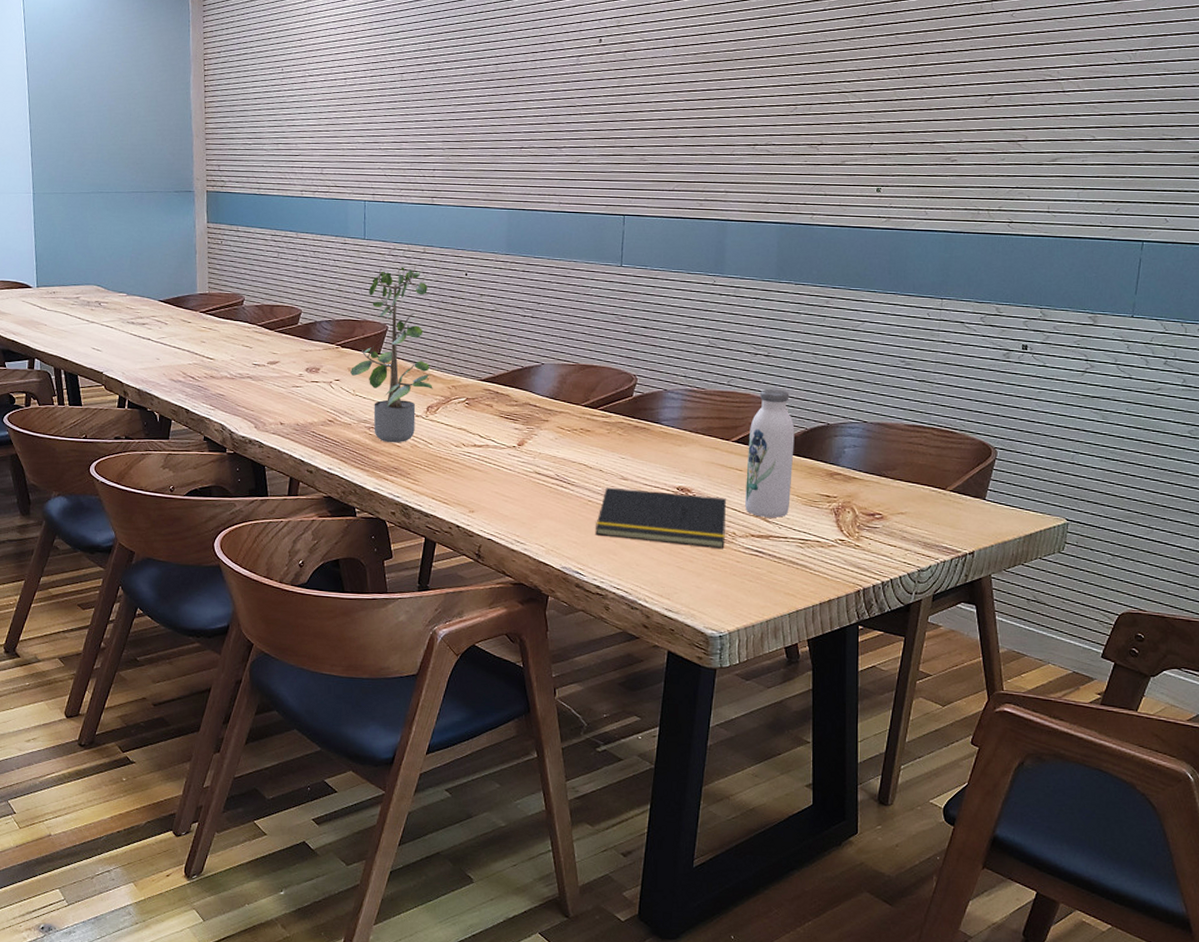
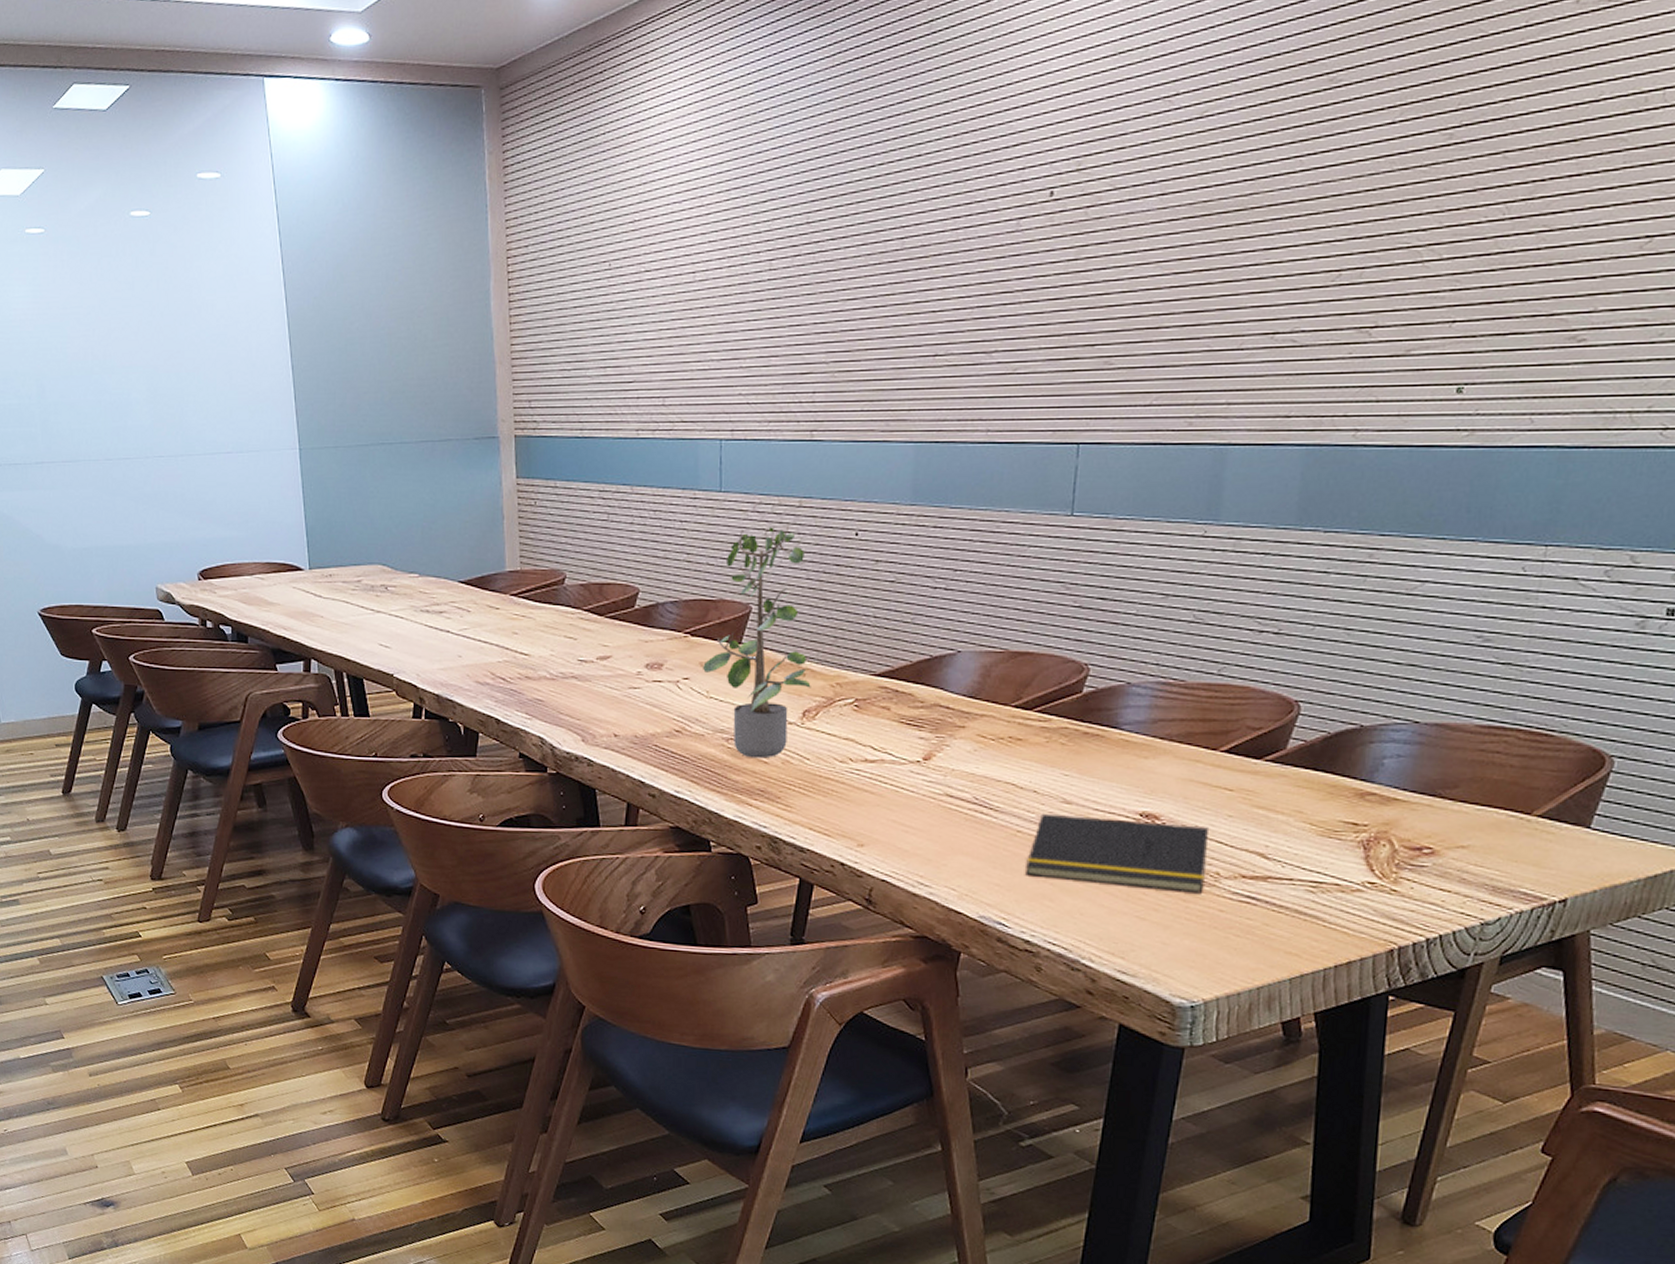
water bottle: present [745,389,795,518] -> none [1235,679,1312,853]

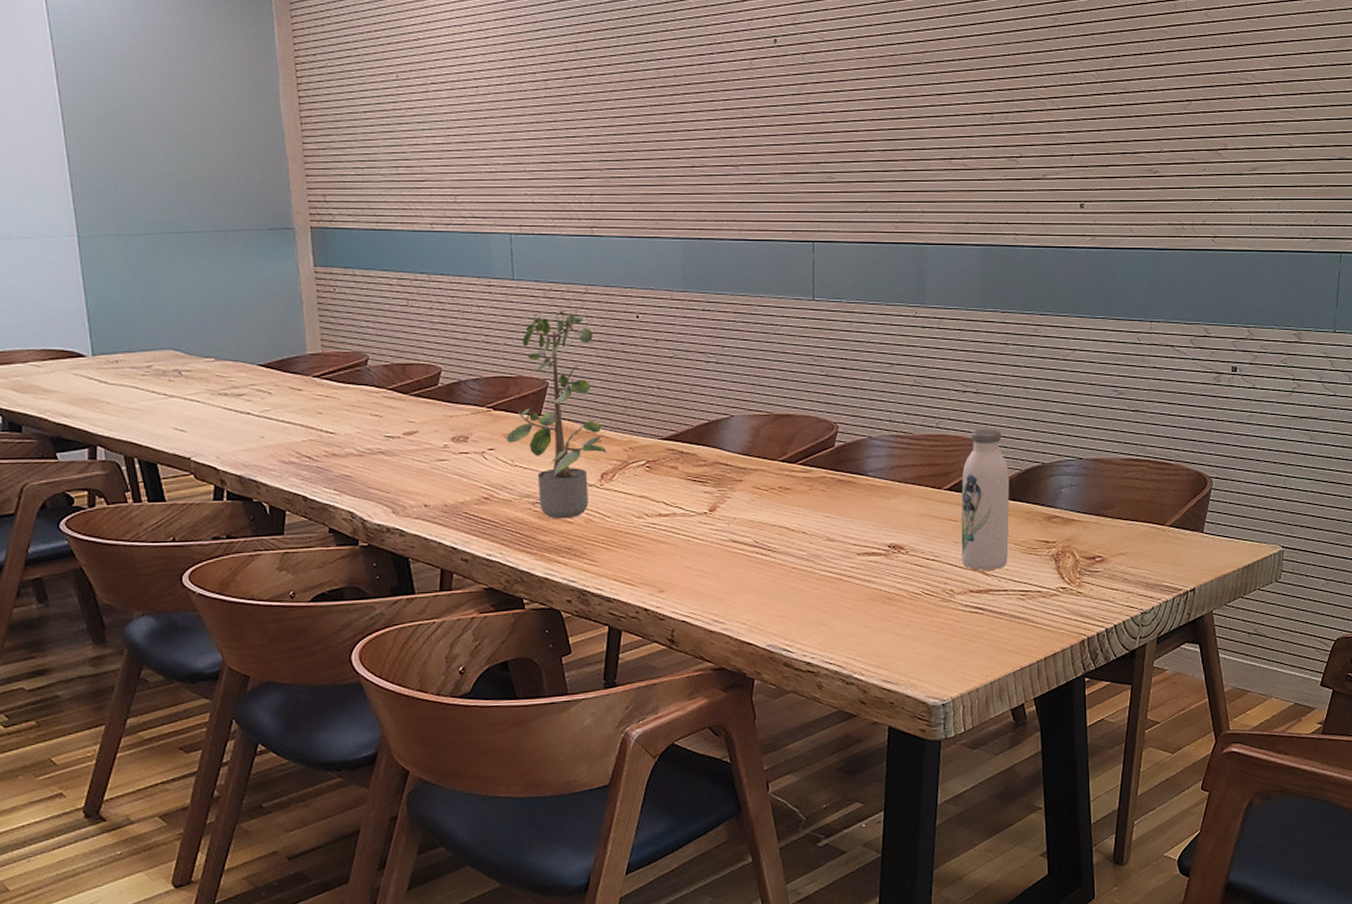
notepad: present [1026,813,1208,894] -> none [802,550,943,609]
water bottle: none [1235,679,1312,853] -> present [961,429,1010,570]

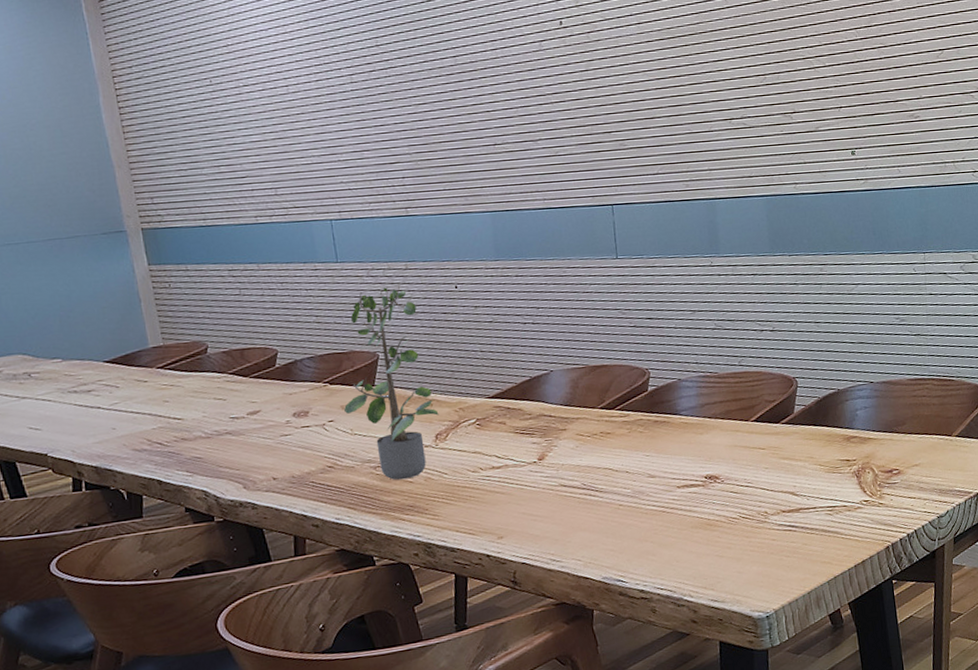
water bottle: present [961,429,1010,570] -> none [766,362,814,492]

